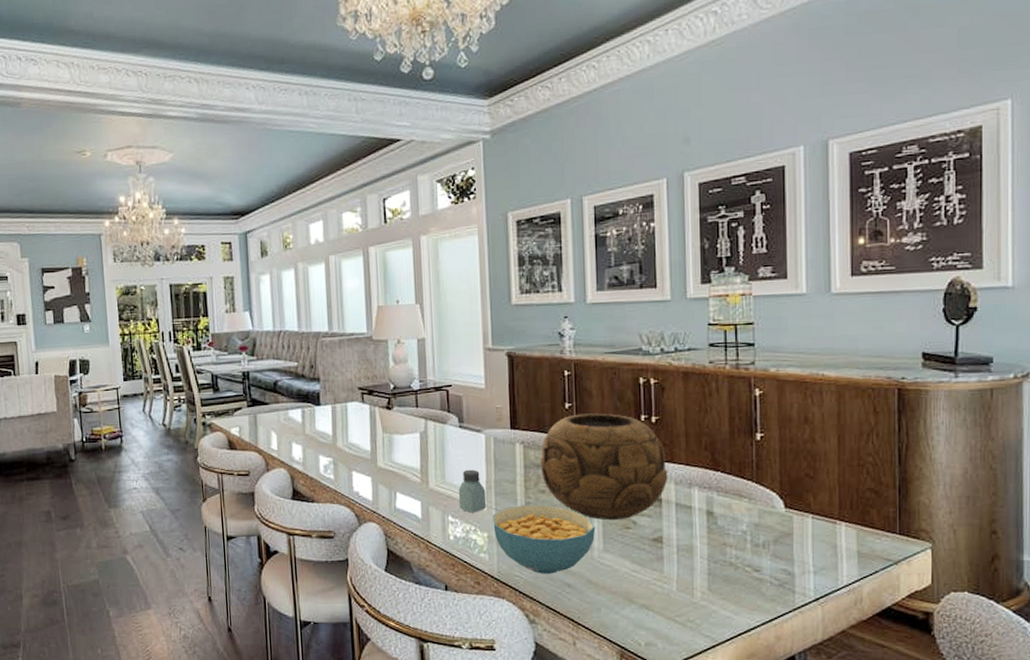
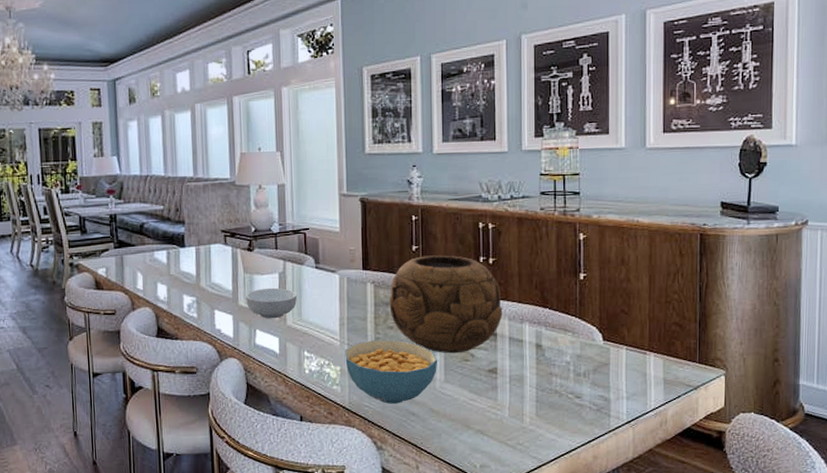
cereal bowl: none [385,448,440,481] -> present [246,287,297,319]
saltshaker: present [458,469,487,513] -> none [313,307,340,348]

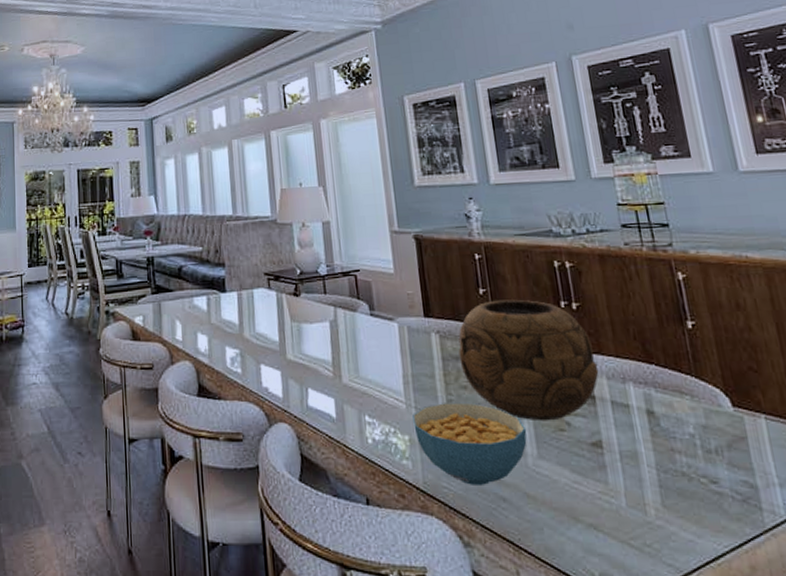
cereal bowl: present [246,287,297,319] -> none [294,338,352,376]

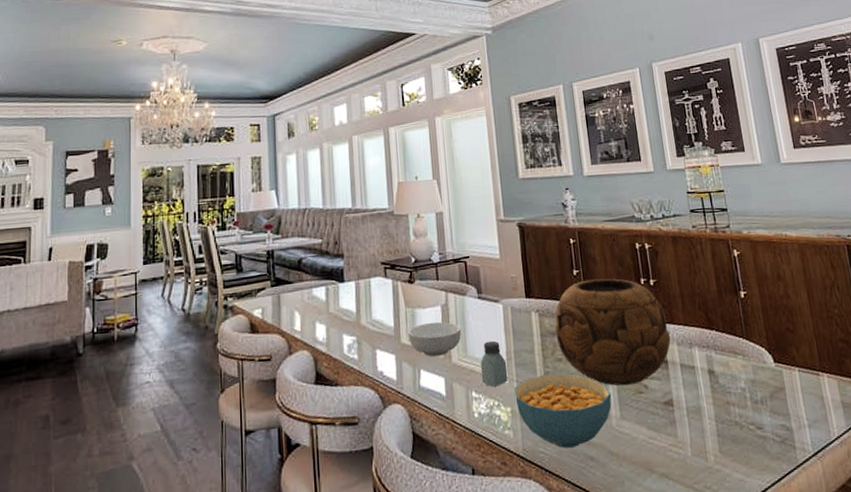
cereal bowl: none [294,338,352,376] -> present [408,321,461,357]
saltshaker: none [373,362,406,412] -> present [480,340,508,387]

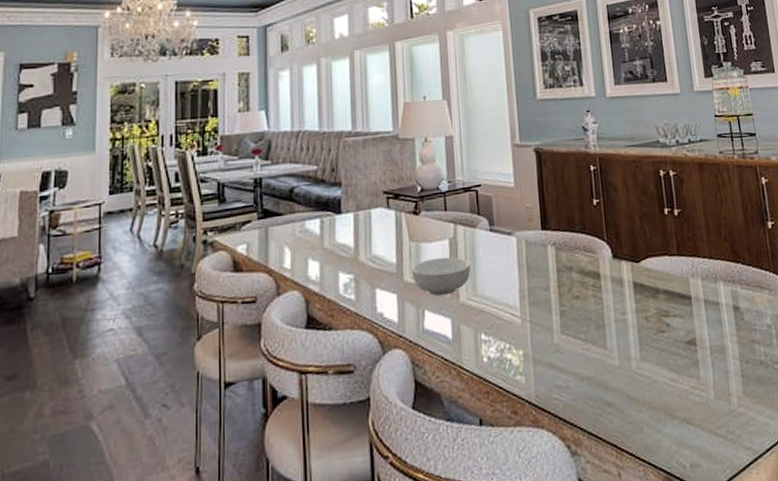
saltshaker: present [480,340,508,387] -> none [490,277,521,328]
cereal bowl: present [514,373,612,448] -> none [527,312,632,394]
decorative bowl: present [555,278,671,386] -> none [572,208,695,325]

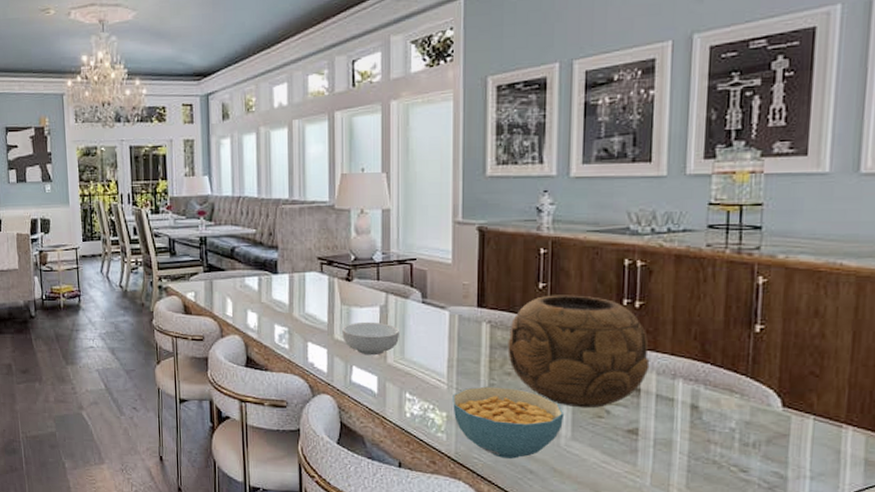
cereal bowl: none [527,312,632,394] -> present [453,386,565,459]
decorative bowl: none [572,208,695,325] -> present [508,295,650,409]

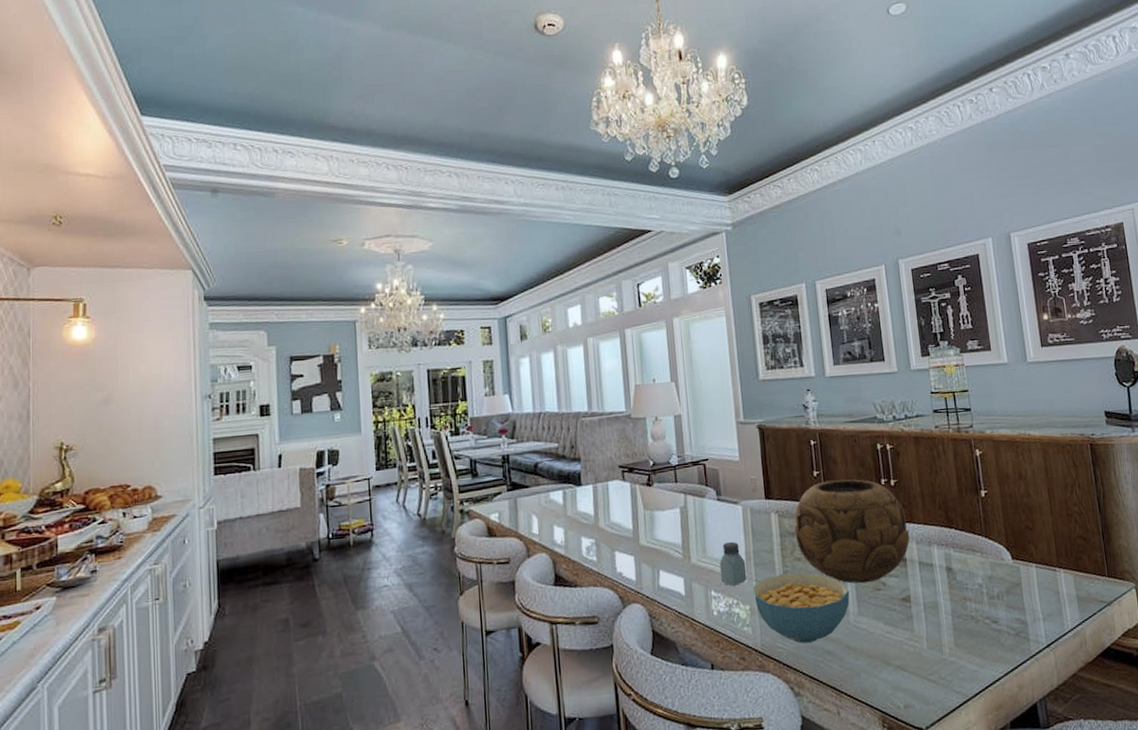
cereal bowl: present [342,321,399,356] -> none [647,523,700,558]
saltshaker: none [417,346,447,391] -> present [719,541,747,586]

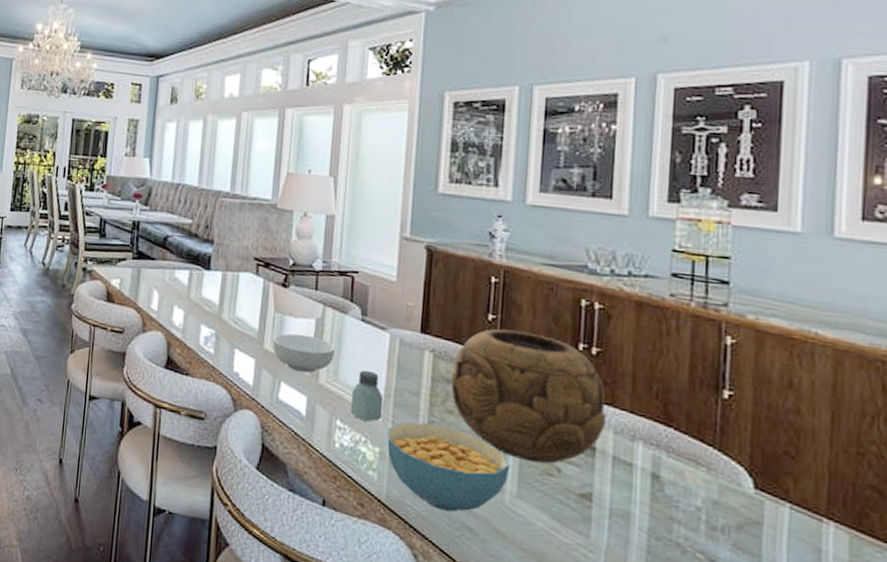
cereal bowl: none [647,523,700,558] -> present [273,333,335,373]

